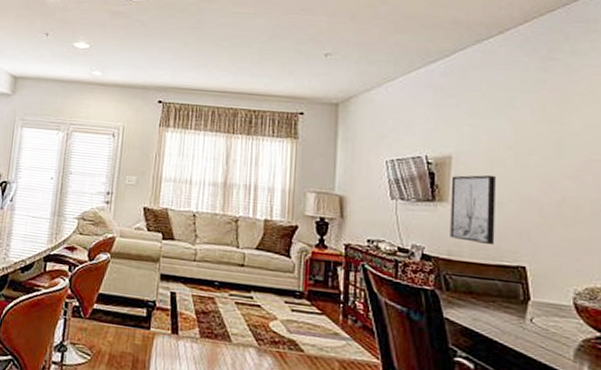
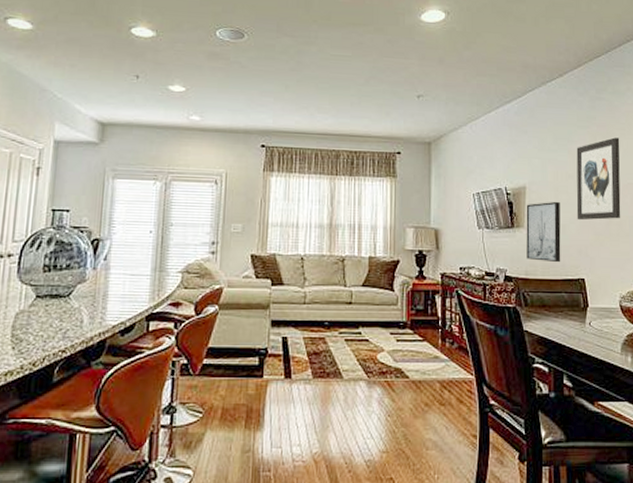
wall art: none [517,104,580,201] -> present [576,137,621,221]

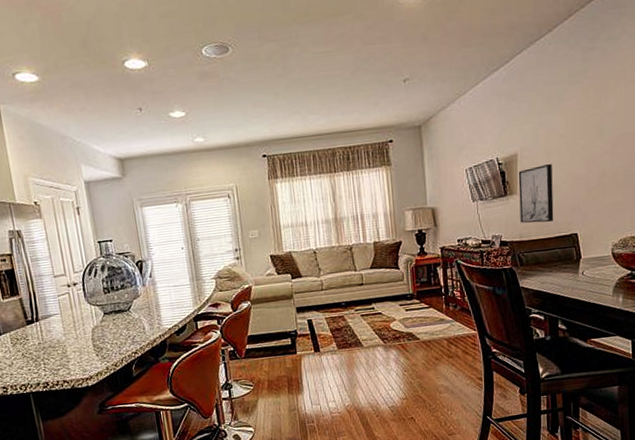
wall art: present [576,137,621,221] -> none [568,87,614,179]

